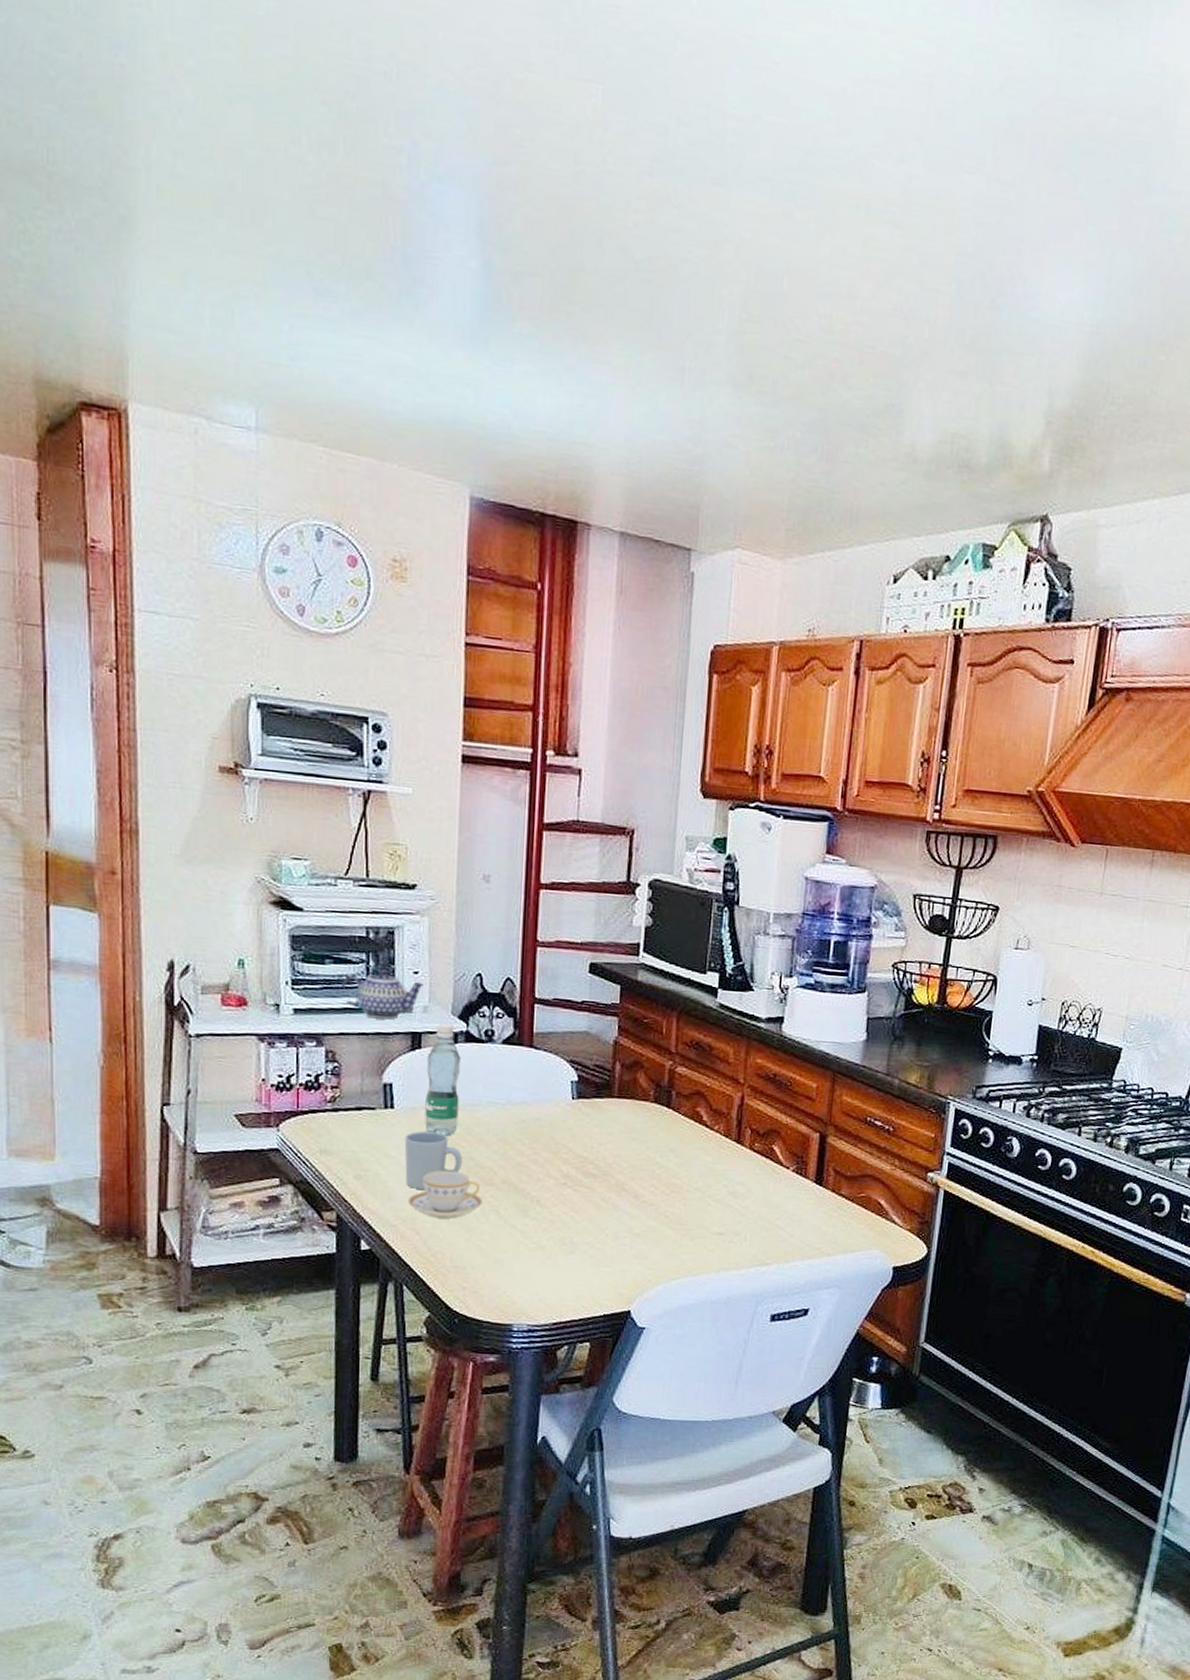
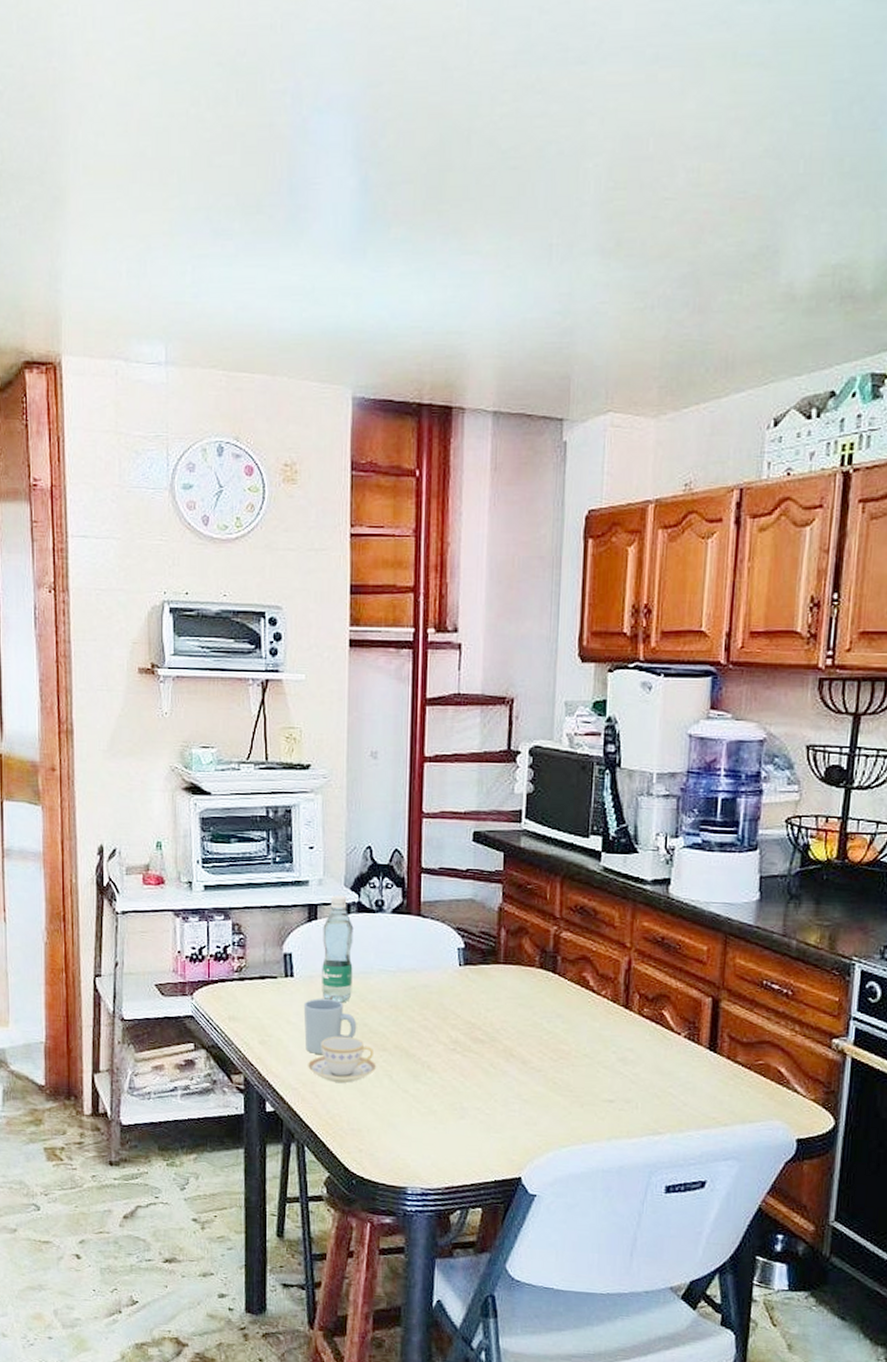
teapot: present [341,969,424,1020] -> none [245,846,318,893]

